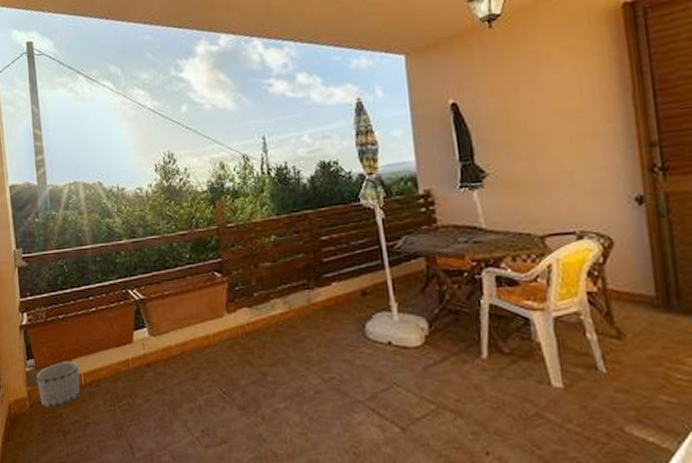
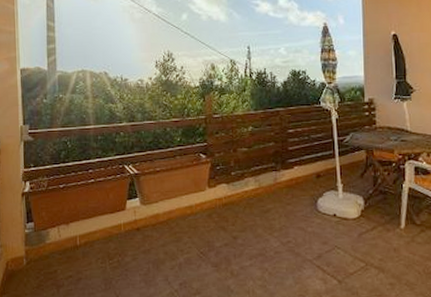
planter: present [36,361,80,408] -> none [35,225,75,265]

